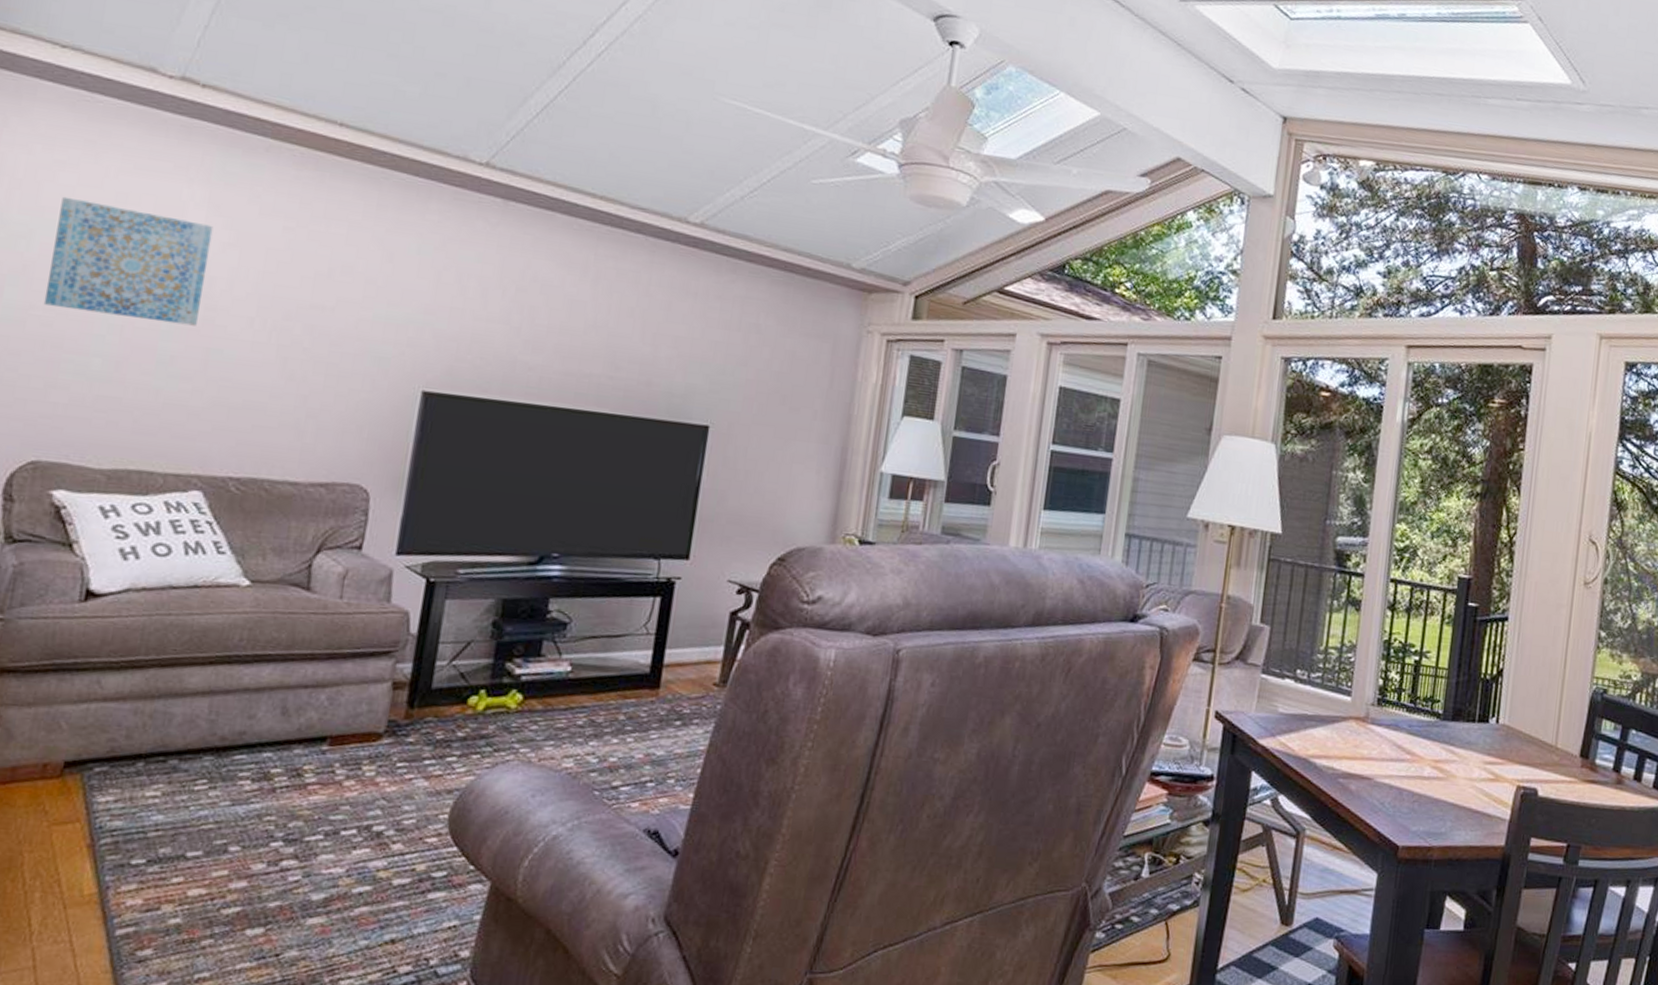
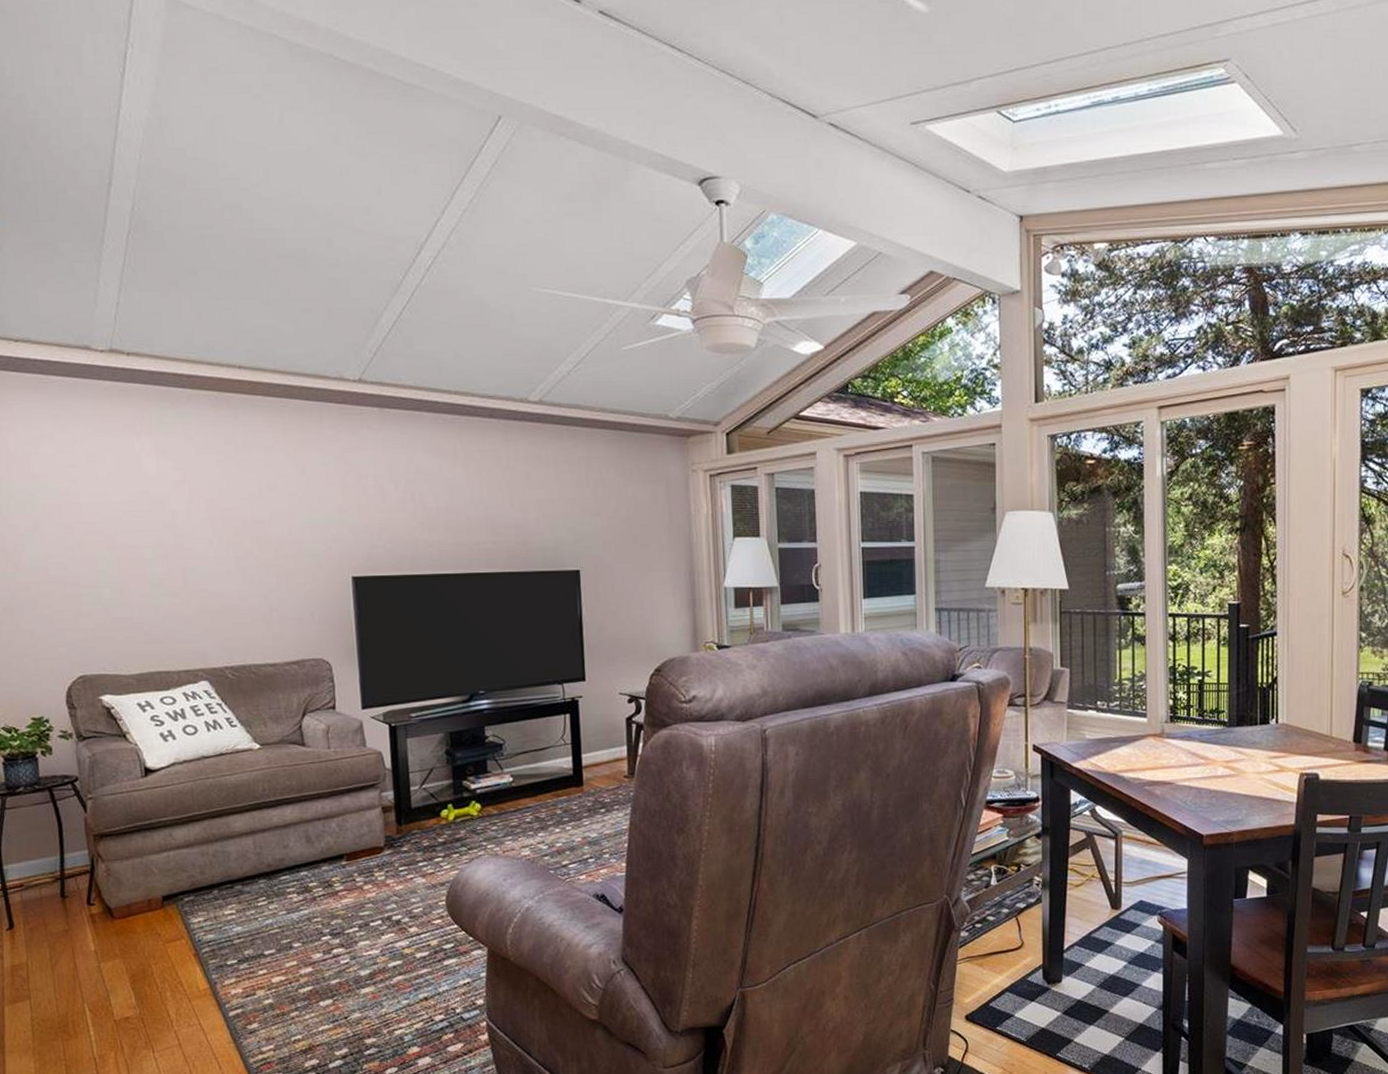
wall art: present [43,196,214,326] -> none [48,464,171,554]

